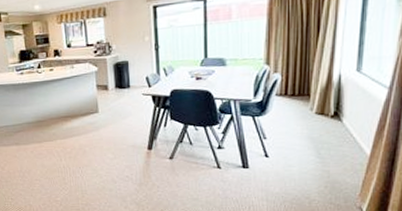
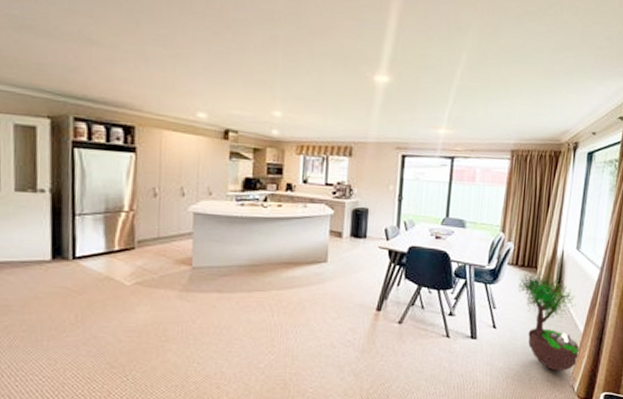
potted tree: none [290,93,368,194] -> present [518,267,580,371]

